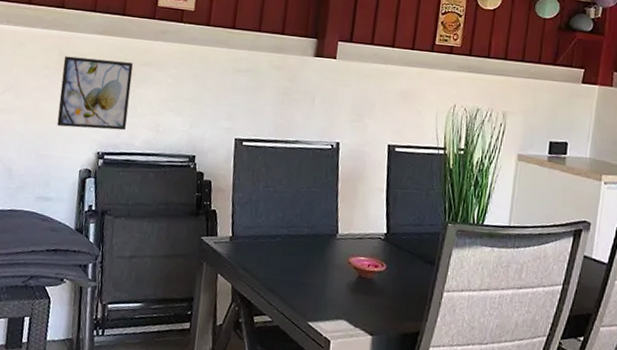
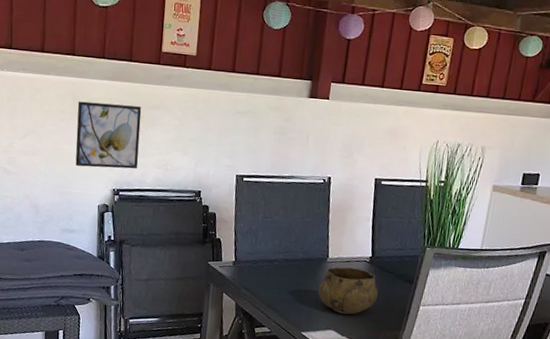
decorative bowl: none [326,244,395,301] -> present [318,267,378,315]

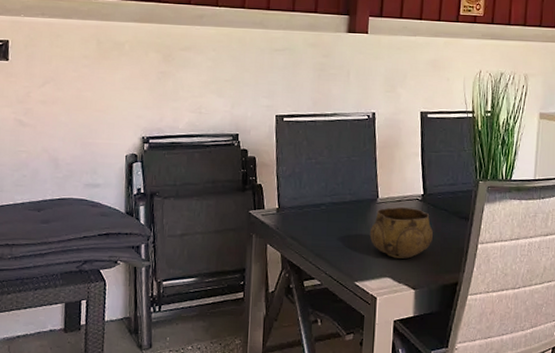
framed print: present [75,101,142,169] -> none [100,45,172,115]

